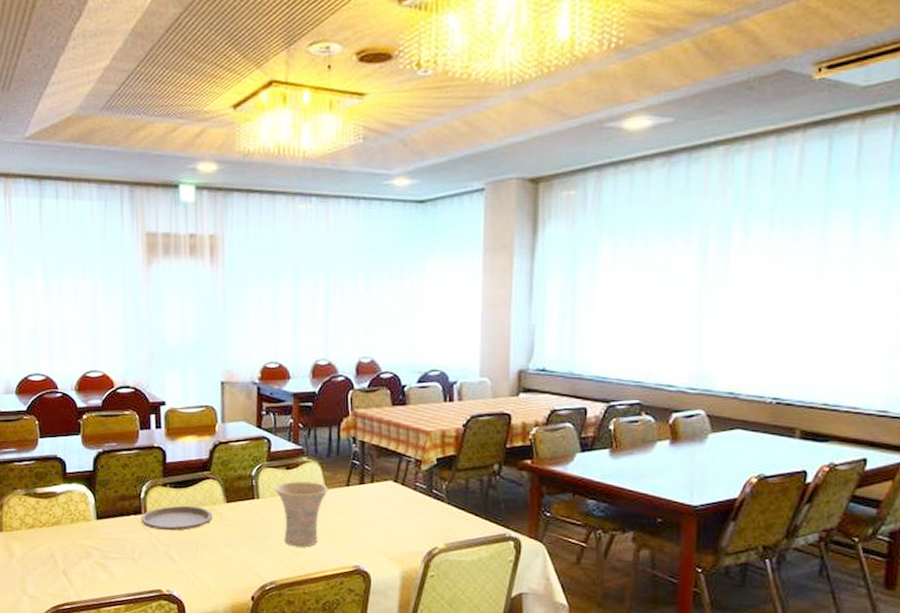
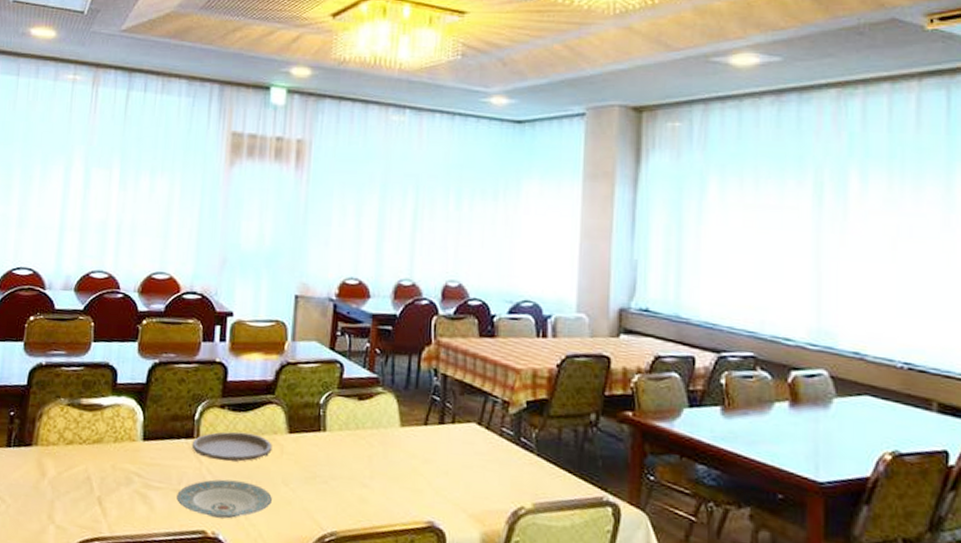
plate: none [132,546,217,578] -> present [177,479,272,519]
vase: present [275,481,328,547] -> none [344,414,404,494]

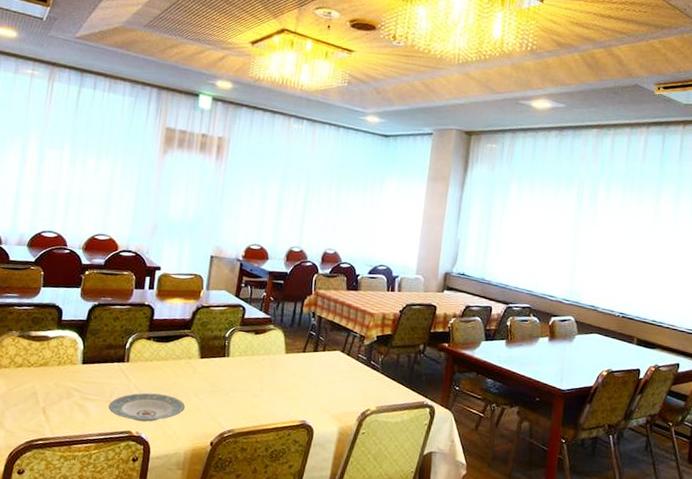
plate: present [191,431,272,462] -> none [122,357,187,380]

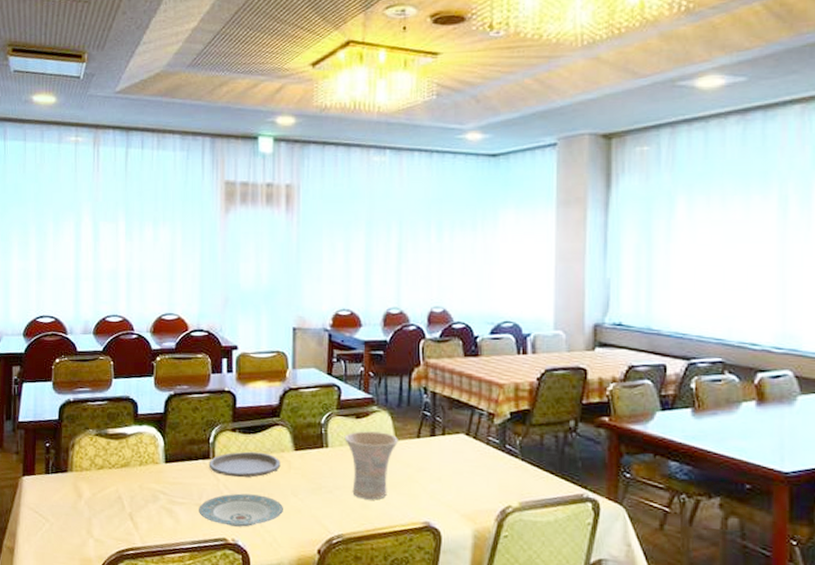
plate: none [122,357,187,380] -> present [208,451,281,478]
vase: none [244,344,288,402] -> present [344,431,398,500]

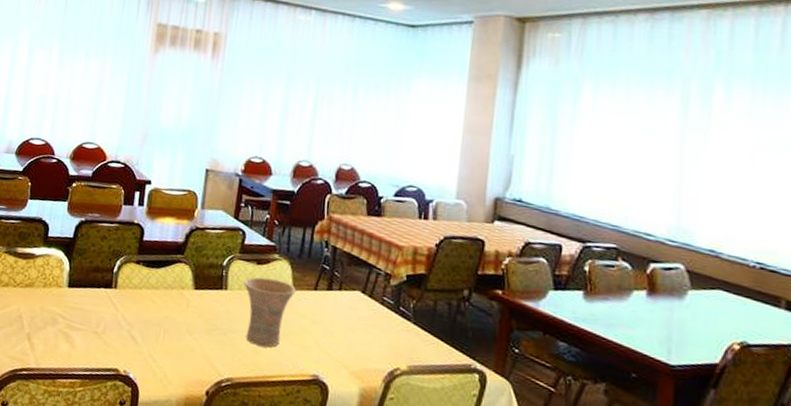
plate: present [199,493,283,527] -> none [95,325,177,360]
plate: present [208,451,281,478] -> none [110,284,180,312]

